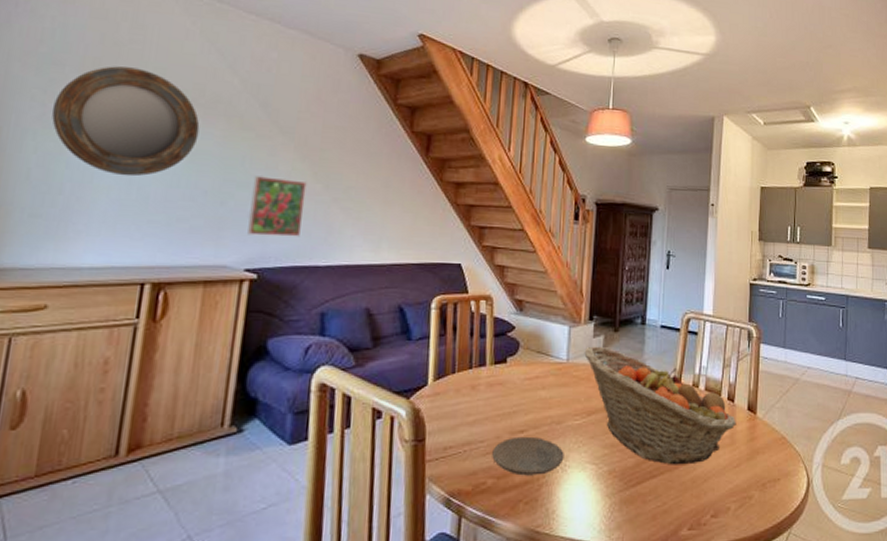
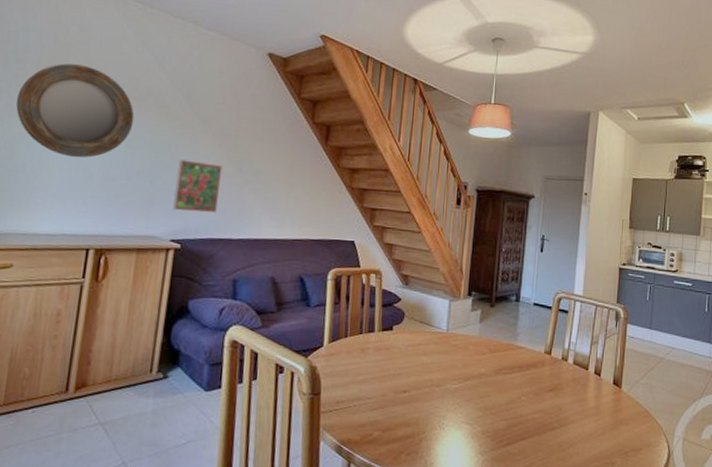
plate: present [492,436,564,476] -> none [378,396,442,431]
fruit basket: present [584,346,736,465] -> none [462,319,602,430]

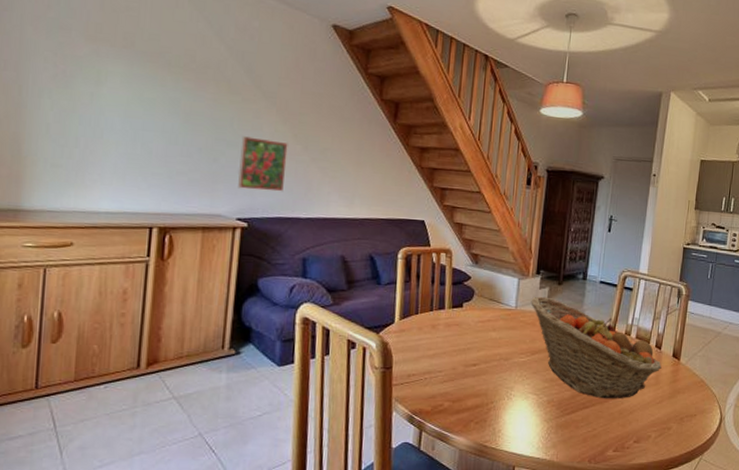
home mirror: present [16,63,135,158] -> none [64,31,193,134]
fruit basket: none [462,319,602,430] -> present [531,296,662,399]

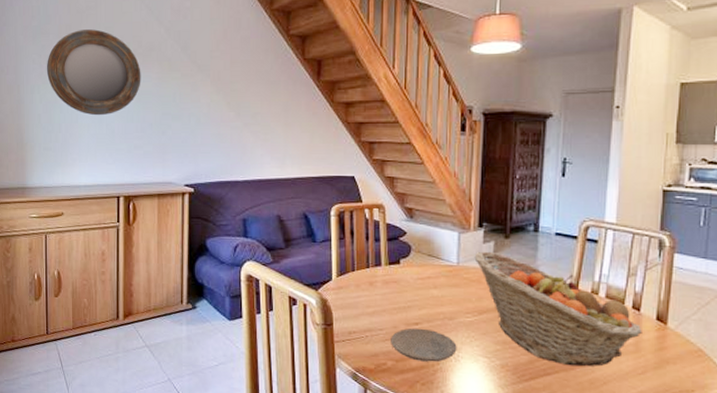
home mirror: none [64,31,193,134] -> present [47,29,141,116]
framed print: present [238,136,288,192] -> none [183,109,223,158]
plate: none [448,369,510,401] -> present [391,328,457,362]

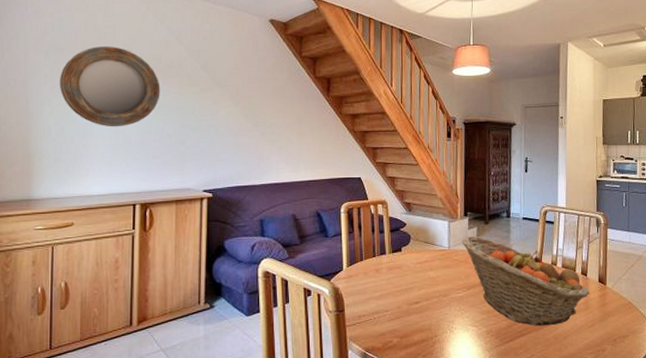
plate: present [391,328,457,362] -> none [395,306,451,336]

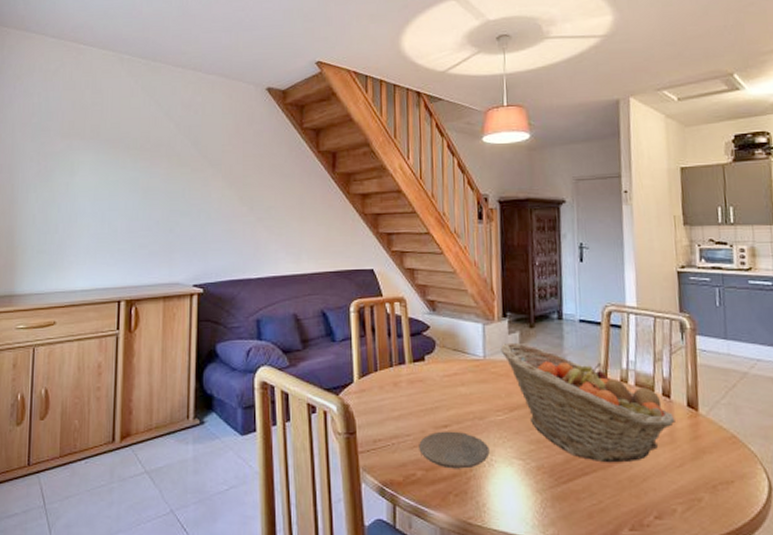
home mirror: present [60,46,160,127] -> none [45,125,148,215]
plate: none [395,306,451,336] -> present [419,431,490,469]

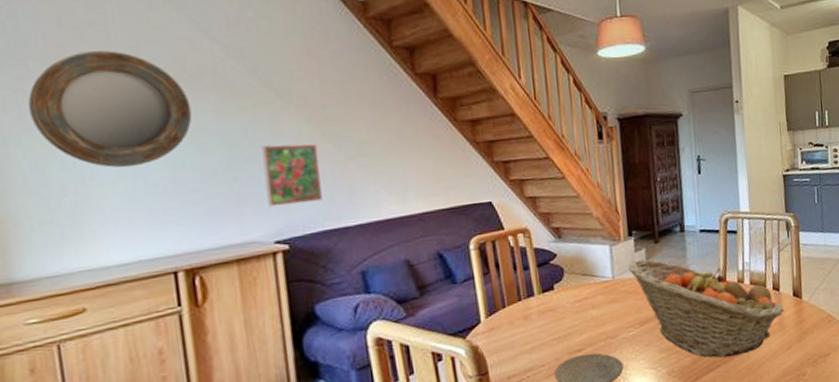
home mirror: none [45,125,148,215] -> present [28,50,192,168]
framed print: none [192,204,235,256] -> present [261,143,323,207]

